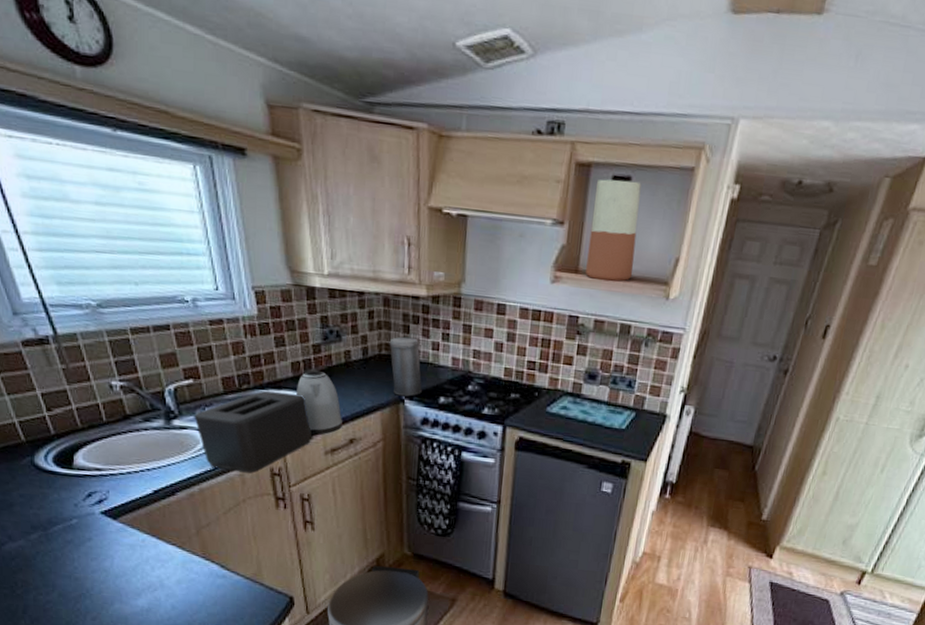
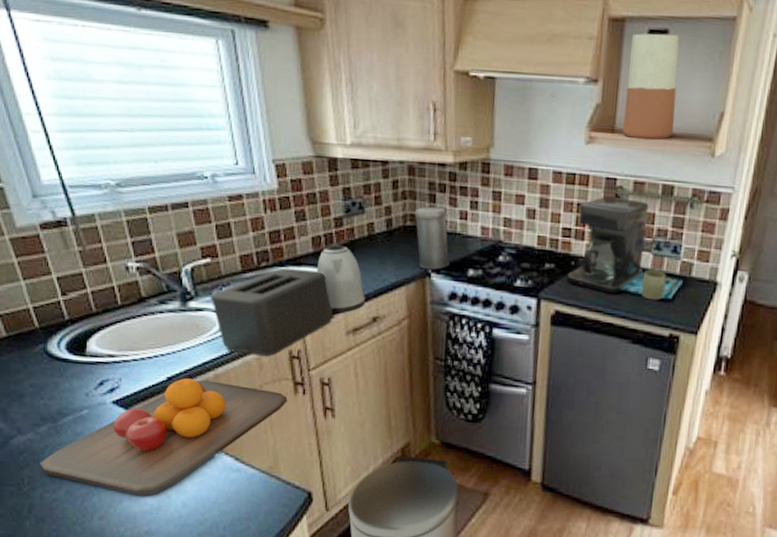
chopping board: none [32,491,270,599] -> present [40,378,288,496]
coffee maker: none [531,332,608,423] -> present [567,196,649,294]
mug: none [598,401,628,430] -> present [641,269,674,301]

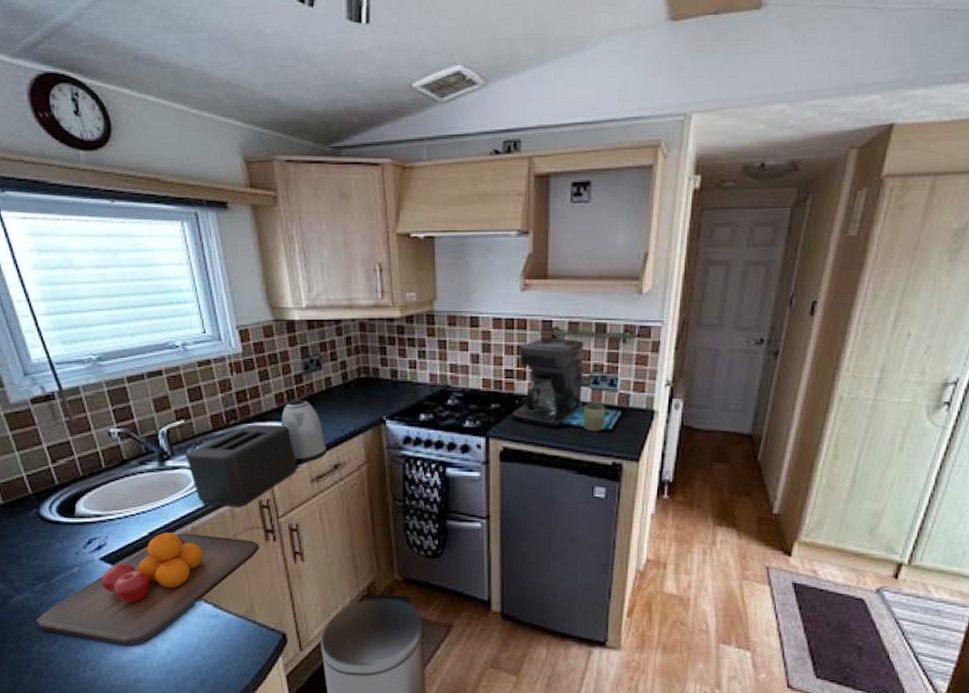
canister: present [414,206,450,270] -> none [367,358,402,417]
vase: present [623,33,680,140] -> none [555,185,603,282]

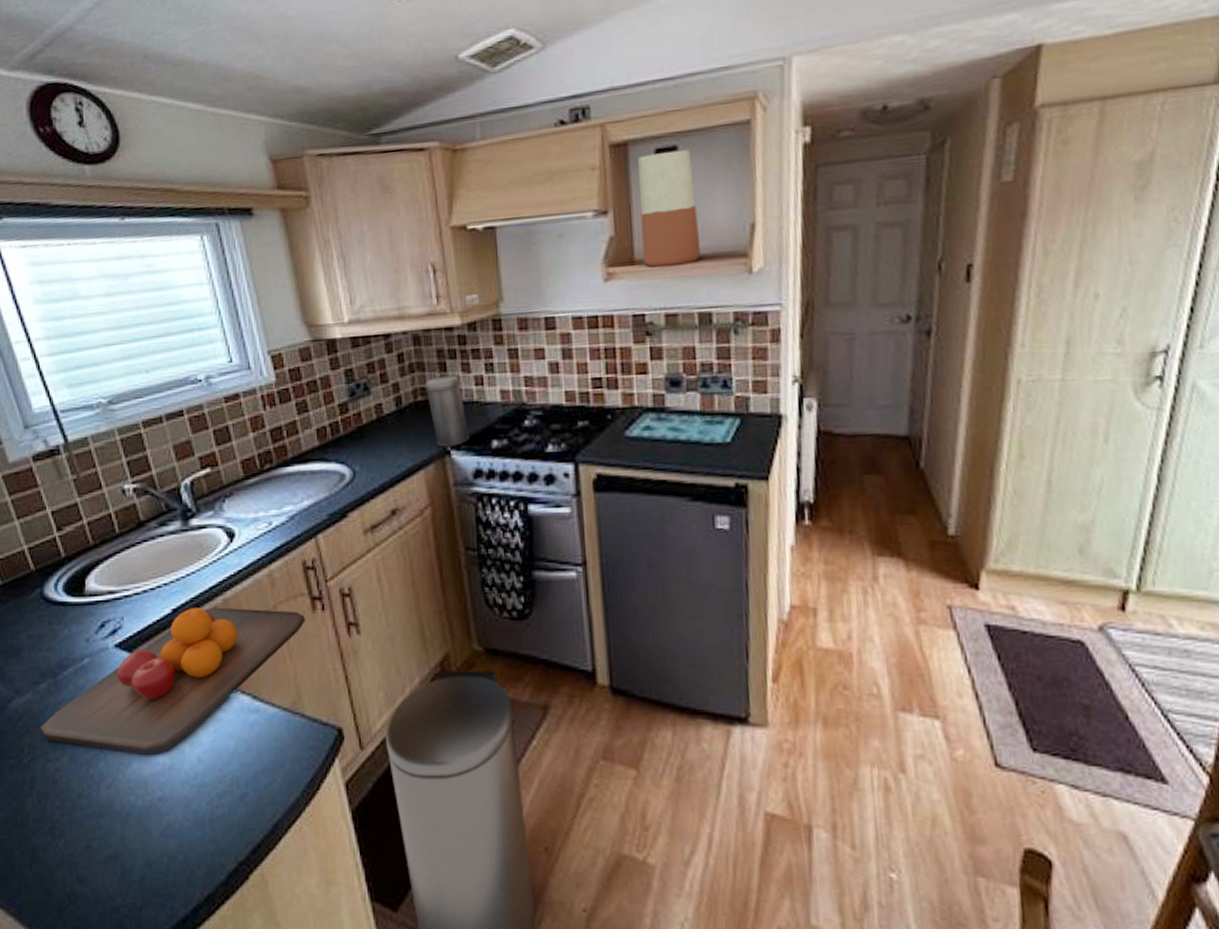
toaster: present [185,424,297,508] -> none [213,465,347,572]
kettle: present [281,398,327,463] -> none [325,431,382,511]
canister: none [367,358,402,417] -> present [425,375,470,447]
coffee maker: present [513,337,584,428] -> none [605,334,692,446]
vase: none [555,185,603,282] -> present [637,149,702,267]
mug: present [583,403,613,432] -> none [692,410,731,447]

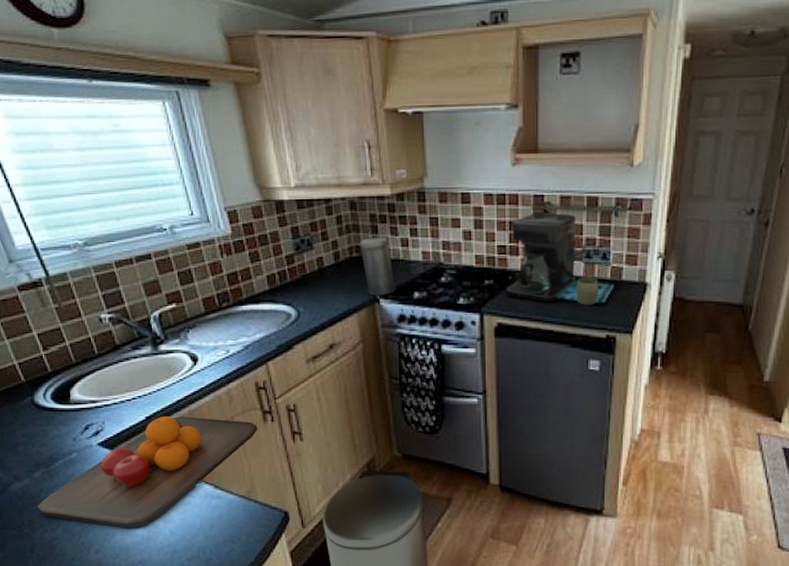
coffee maker: none [605,334,692,446] -> present [506,212,576,303]
vase: present [637,149,702,267] -> none [545,55,593,156]
mug: none [692,410,731,447] -> present [576,277,606,305]

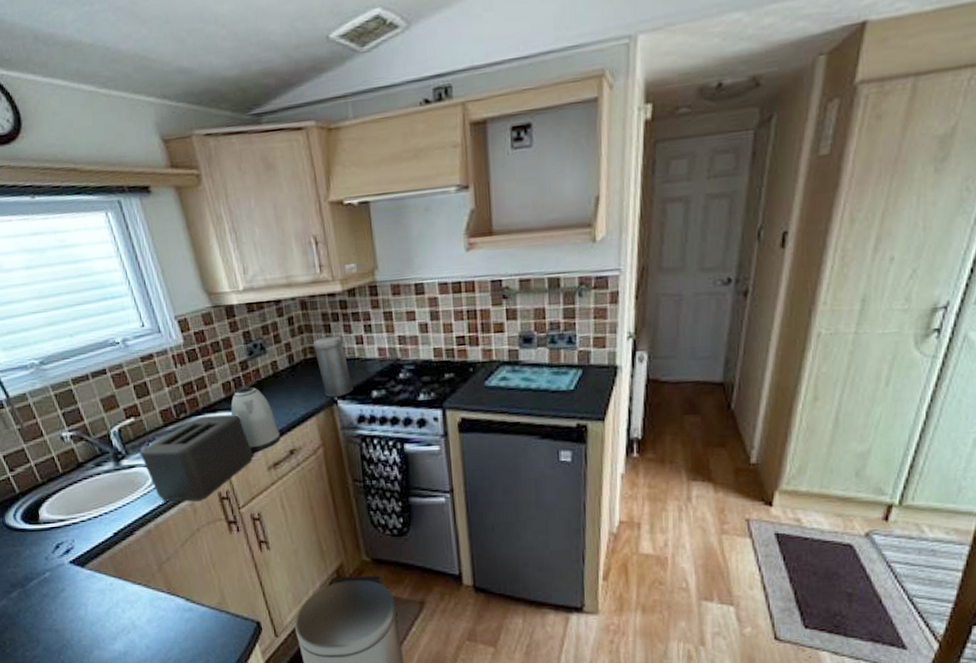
chopping board: present [37,416,258,528] -> none [16,530,225,644]
toaster: none [179,306,292,390] -> present [140,414,253,502]
kettle: none [274,279,322,344] -> present [230,385,282,452]
coffee maker: present [506,212,576,303] -> none [468,297,542,394]
mug: present [576,277,606,305] -> none [542,363,574,394]

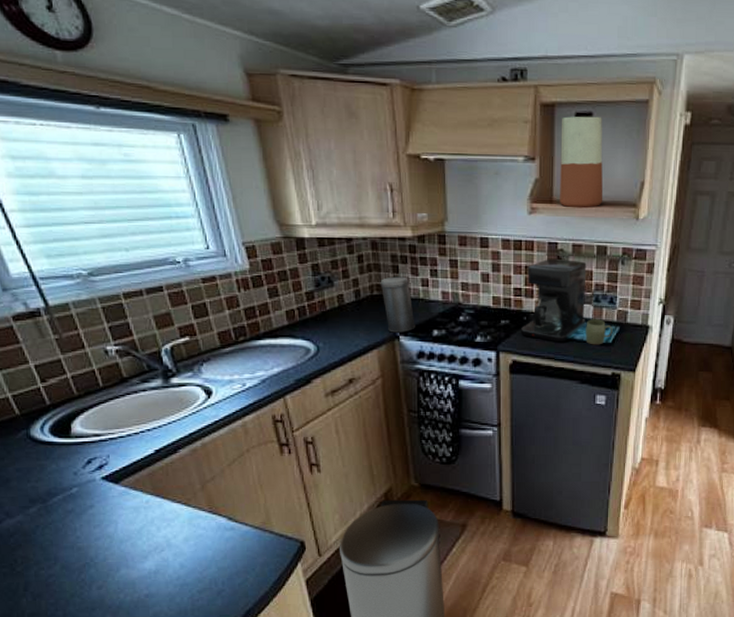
toaster: present [140,414,253,502] -> none [192,340,311,423]
kettle: present [230,385,282,452] -> none [293,315,342,378]
coffee maker: none [468,297,542,394] -> present [521,258,587,343]
vase: none [495,126,552,238] -> present [560,116,603,207]
mug: none [542,363,574,394] -> present [586,319,613,345]

